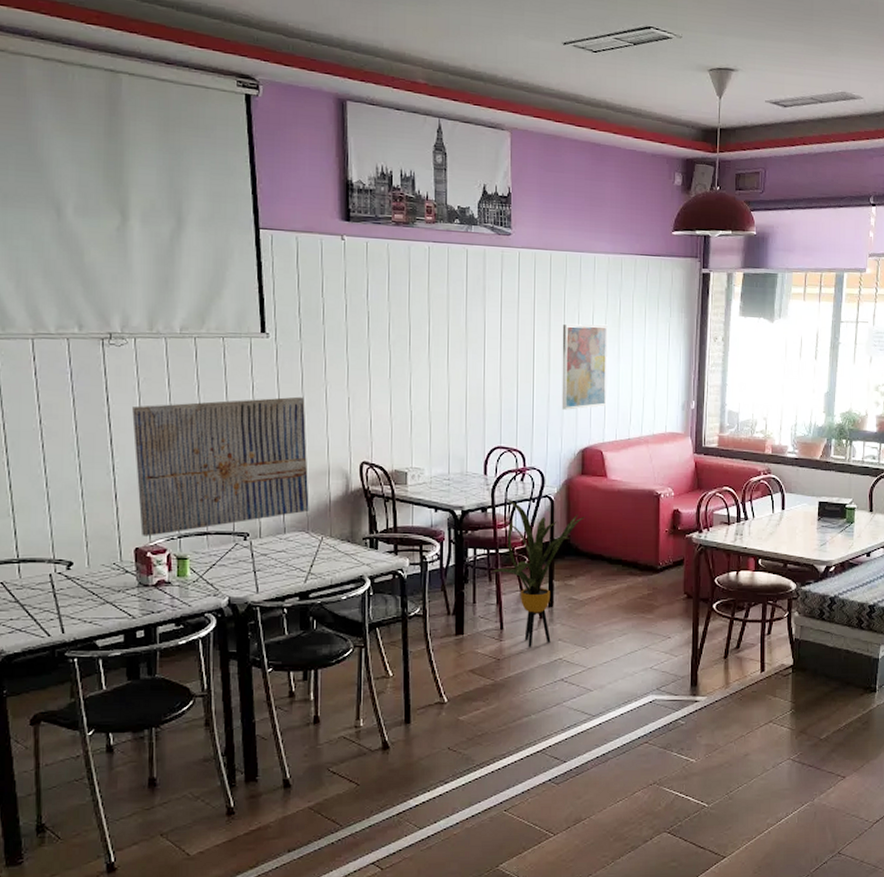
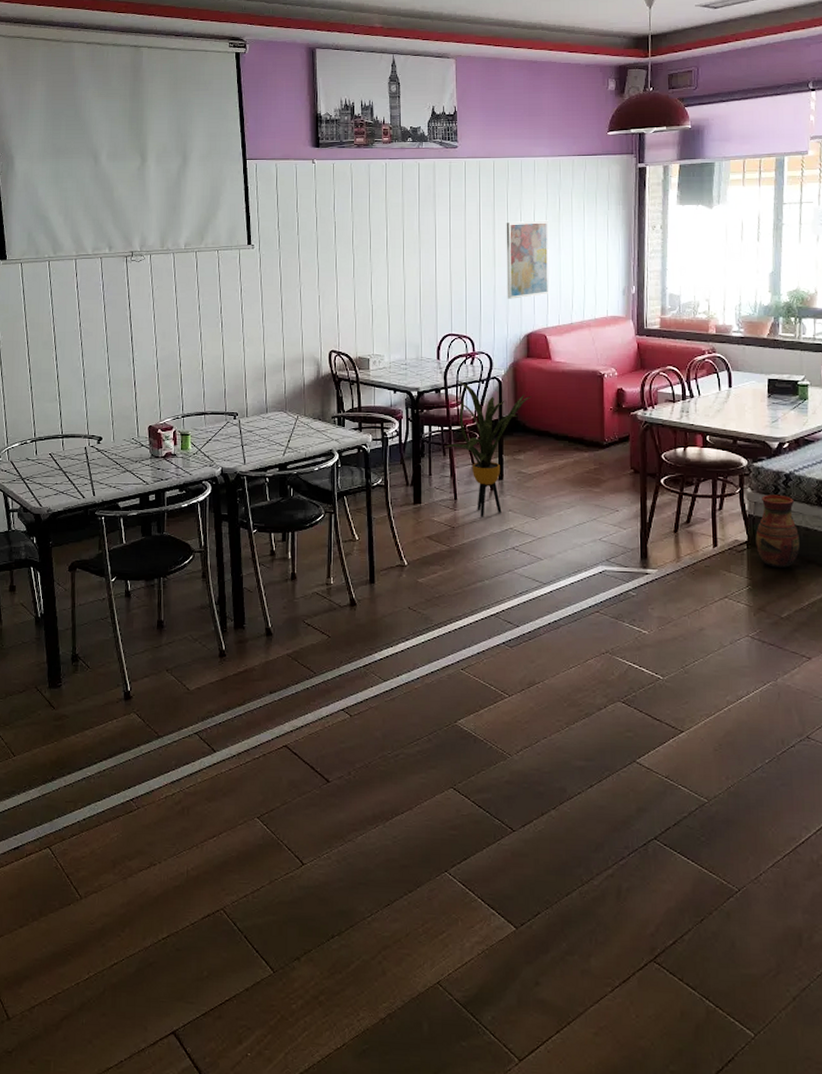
wall art: present [132,396,309,536] -> none [148,296,287,416]
vase: none [800,618,840,690] -> present [755,494,800,568]

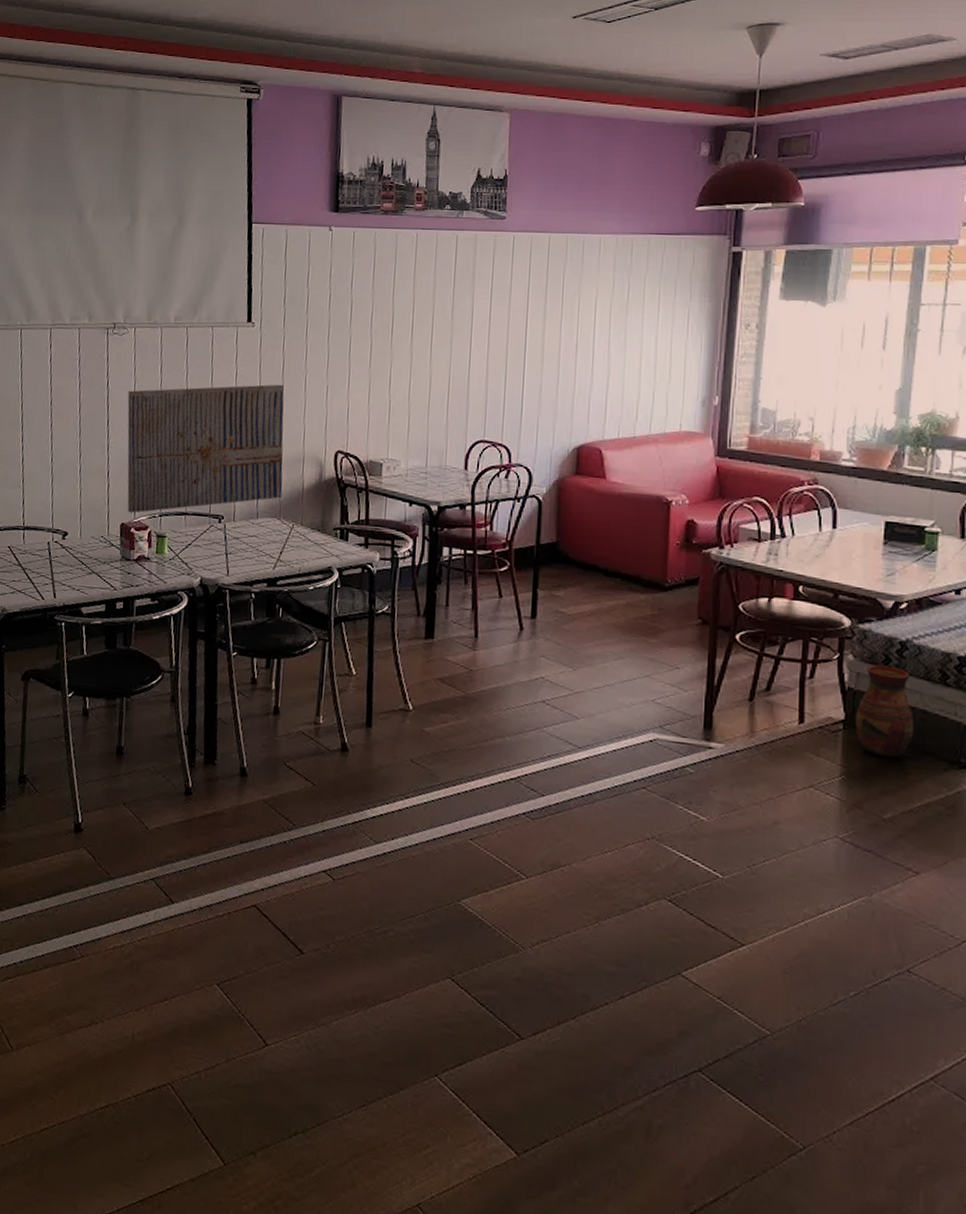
wall art: none [148,296,287,416] -> present [127,384,285,513]
house plant: present [445,380,531,517] -> none [468,496,578,662]
wall art: present [506,220,549,299] -> none [555,310,613,404]

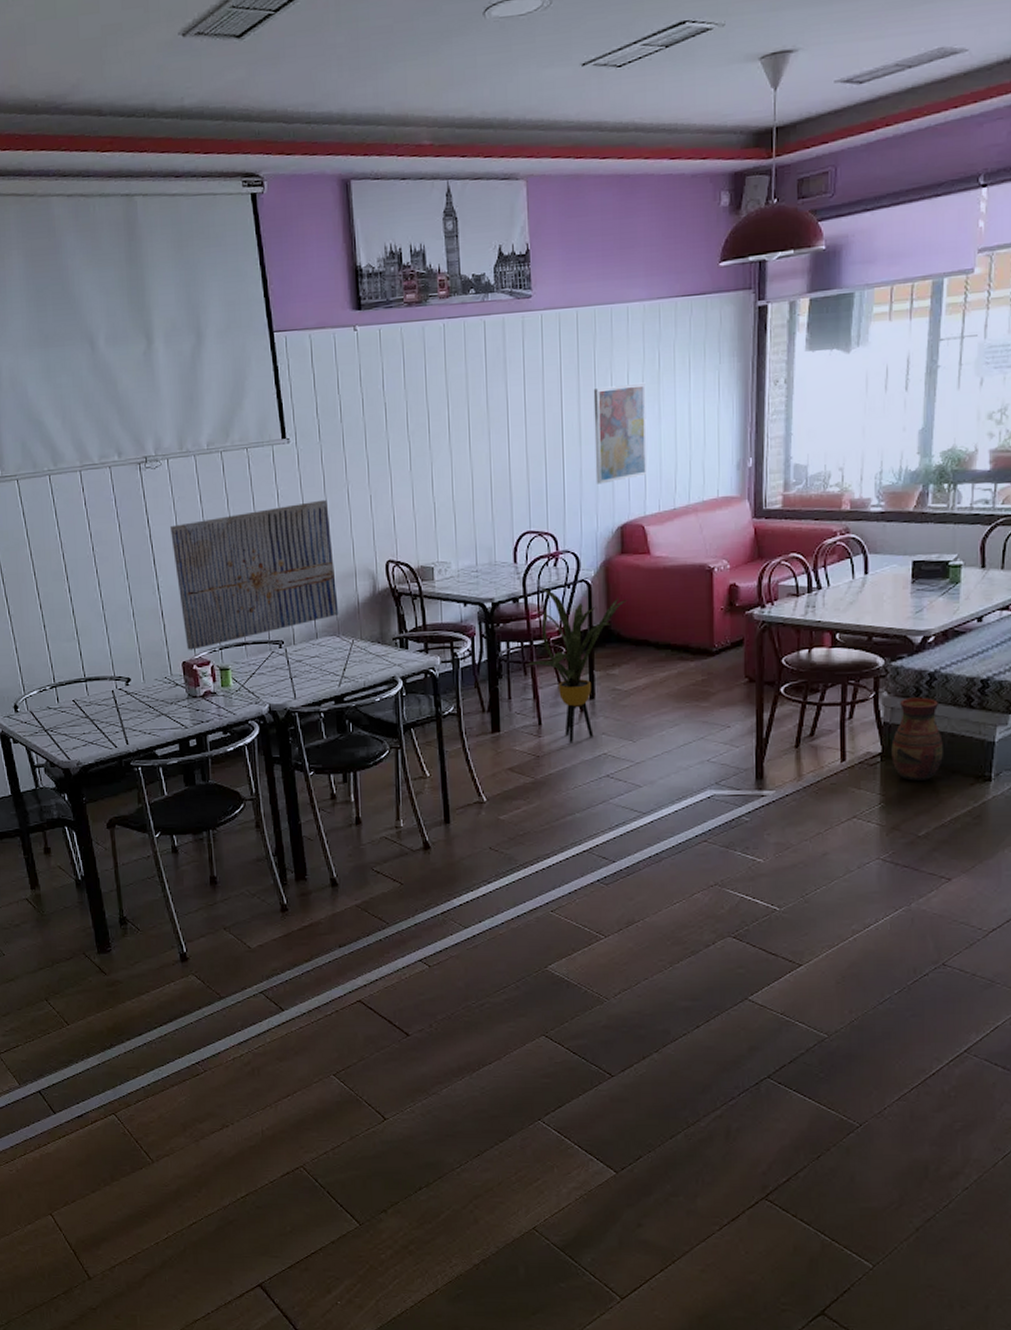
house plant: none [468,496,578,662] -> present [526,586,627,743]
wall art: none [555,310,613,404] -> present [593,382,648,484]

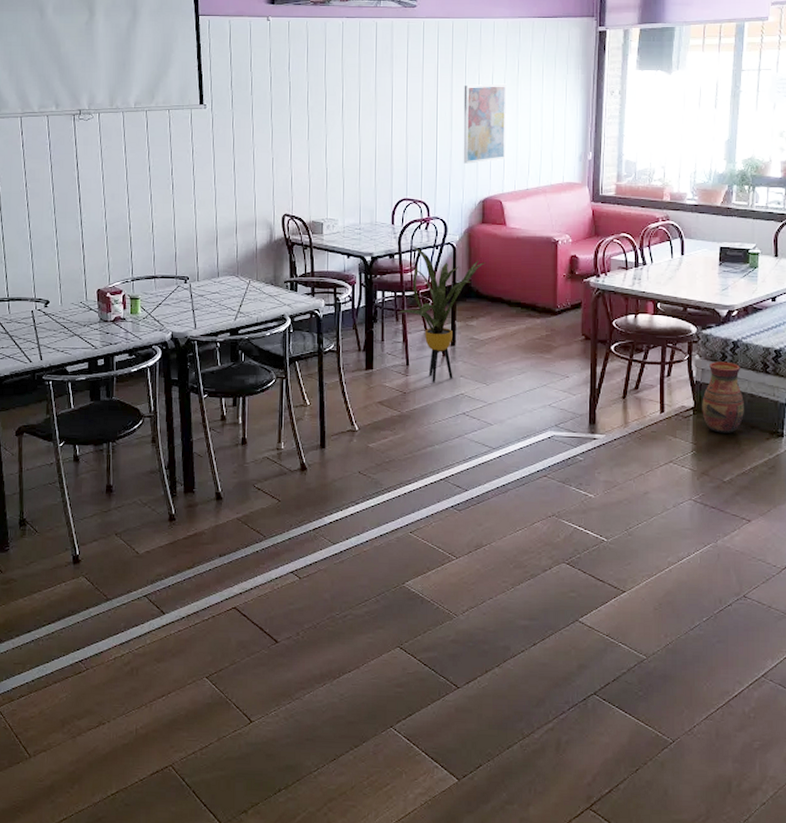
wall art: present [170,499,339,650] -> none [96,158,239,280]

